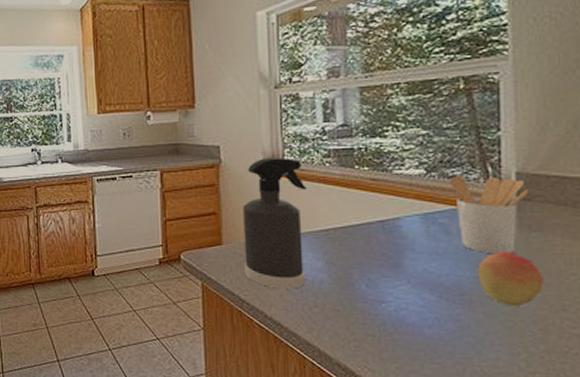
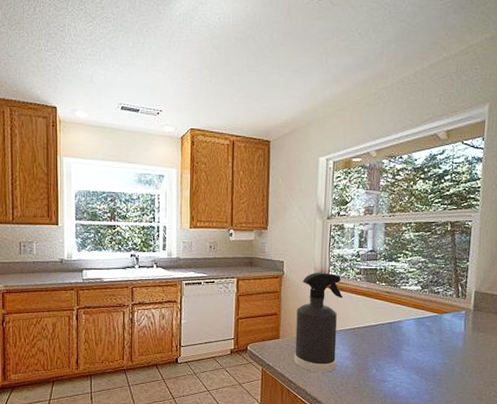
utensil holder: present [449,175,529,254] -> none [435,292,481,348]
fruit: present [477,251,543,307] -> none [445,345,483,383]

